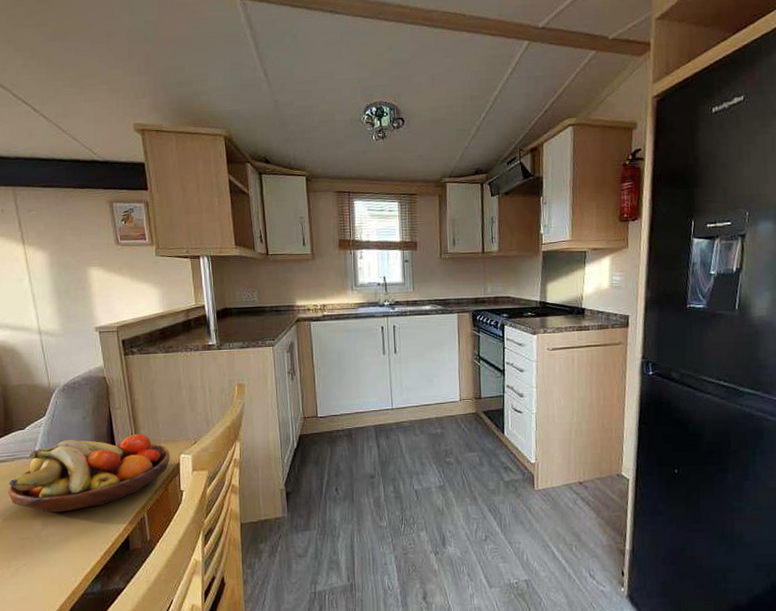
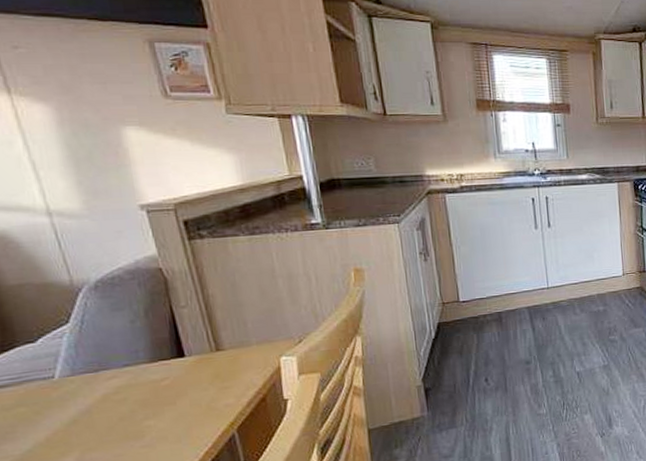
fruit bowl: present [7,434,170,512] -> none [14,336,266,445]

